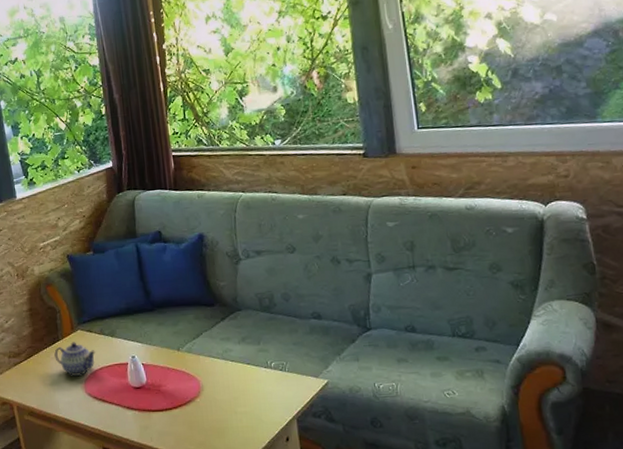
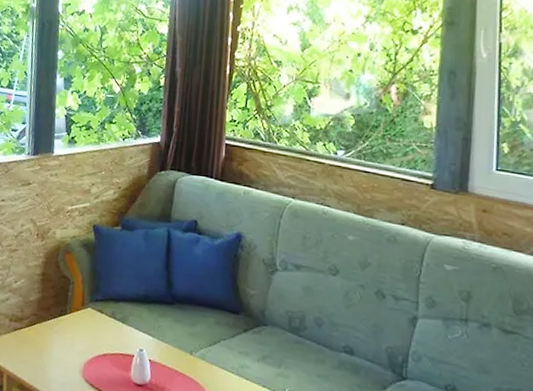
teapot: present [54,342,96,376] -> none [58,319,102,358]

